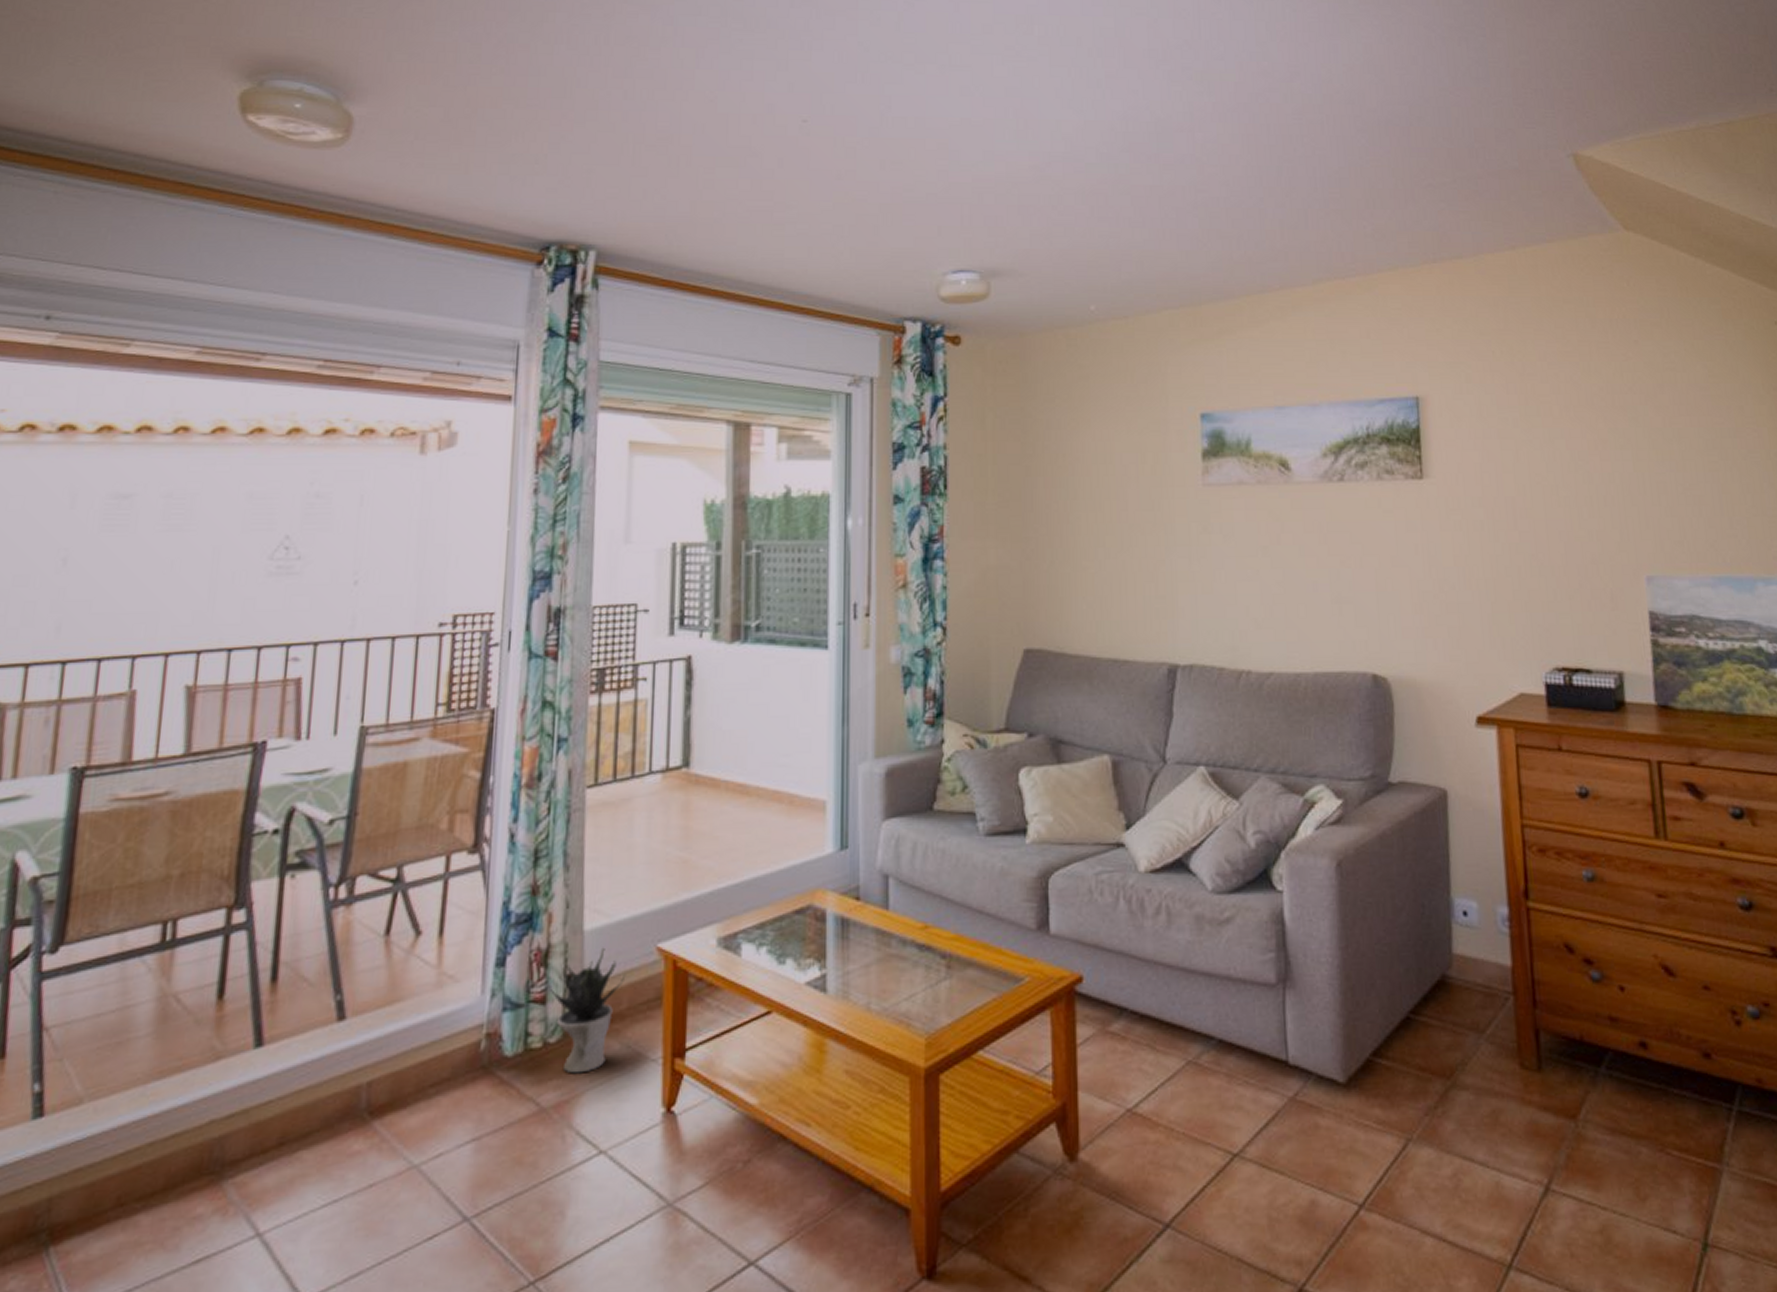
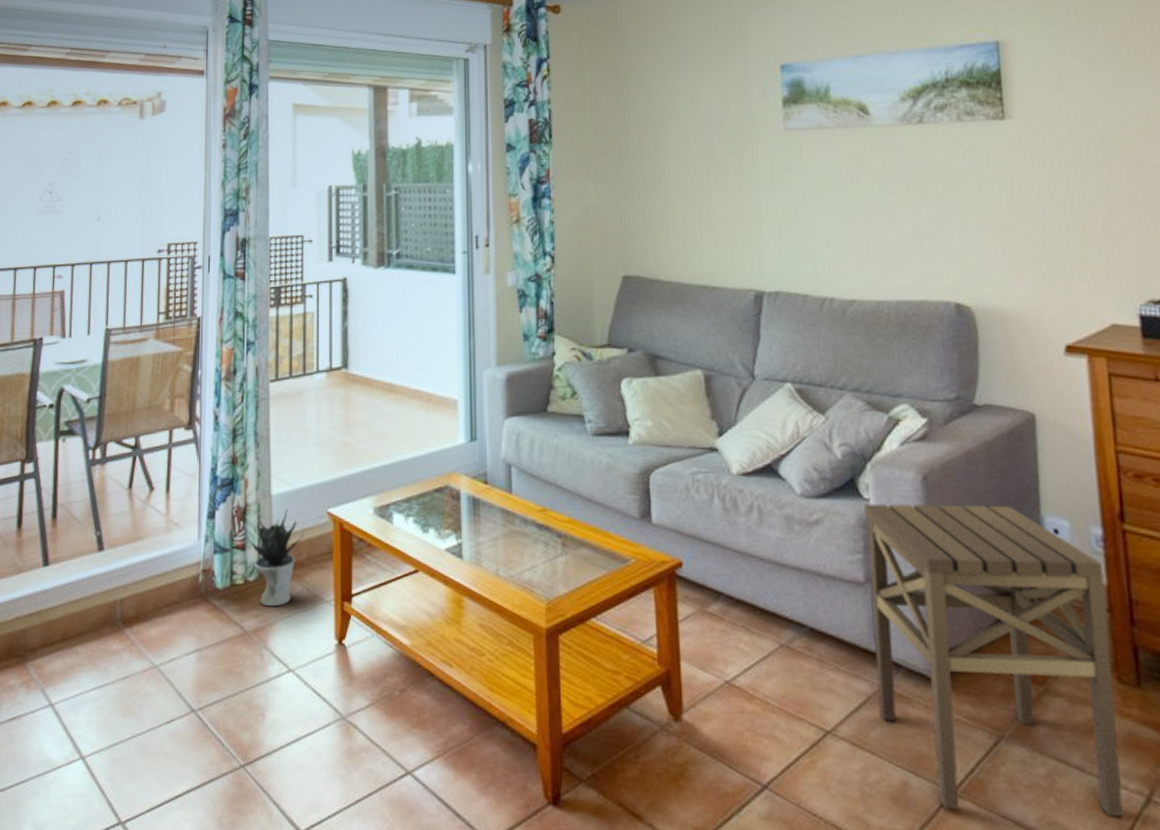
side table: none [1278,889,1524,1226] -> present [864,503,1124,818]

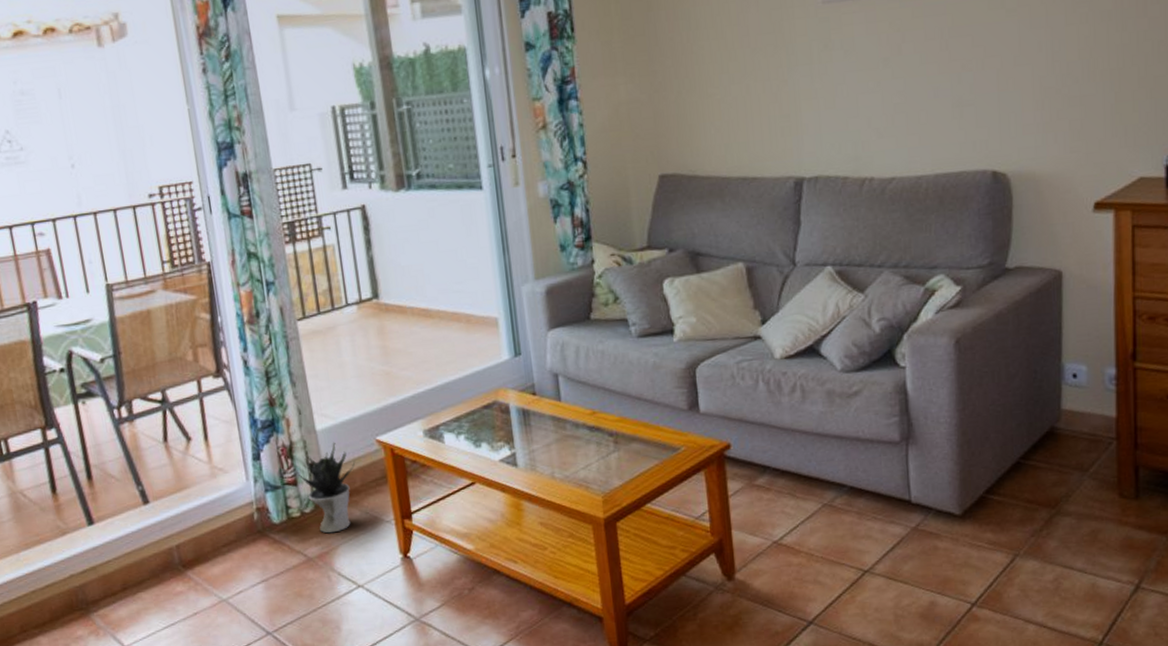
side table: present [864,503,1124,818] -> none [901,358,1116,619]

